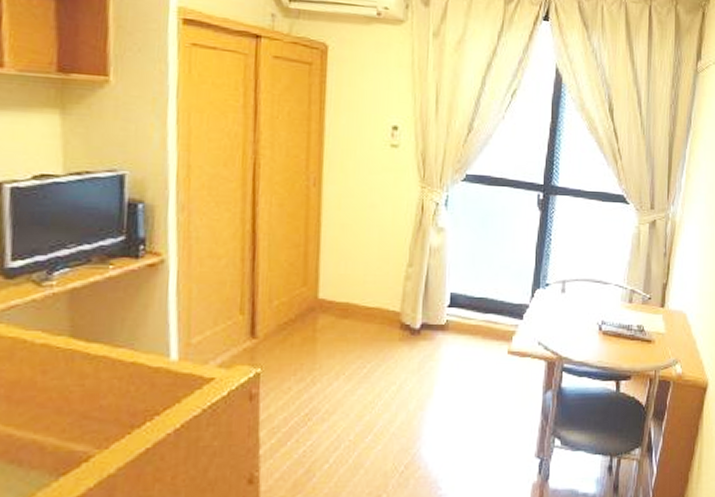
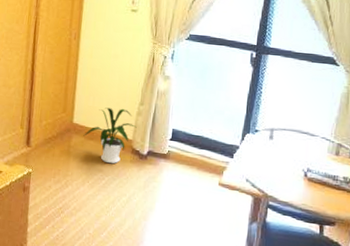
house plant: none [333,273,405,346] -> present [83,107,137,164]

